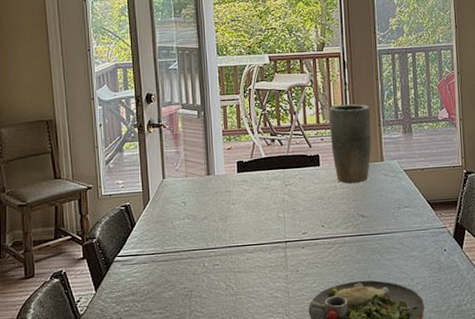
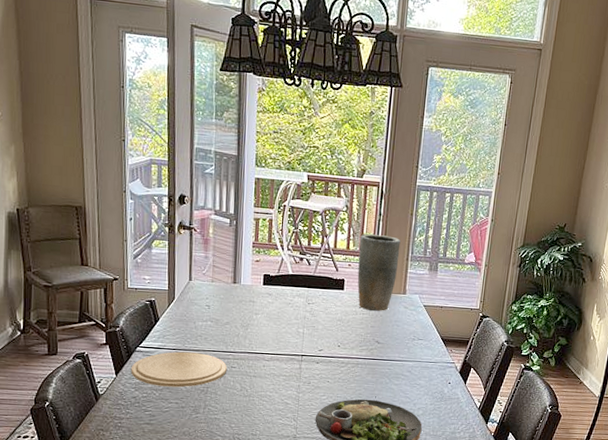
plate: none [110,254,210,297] -> present [131,351,228,388]

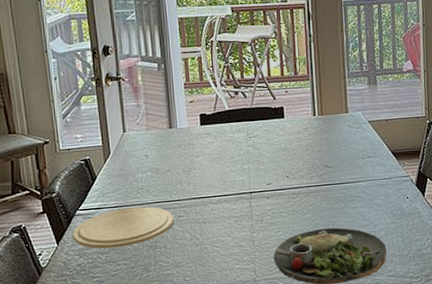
vase: present [357,234,401,311] -> none [294,56,336,136]

